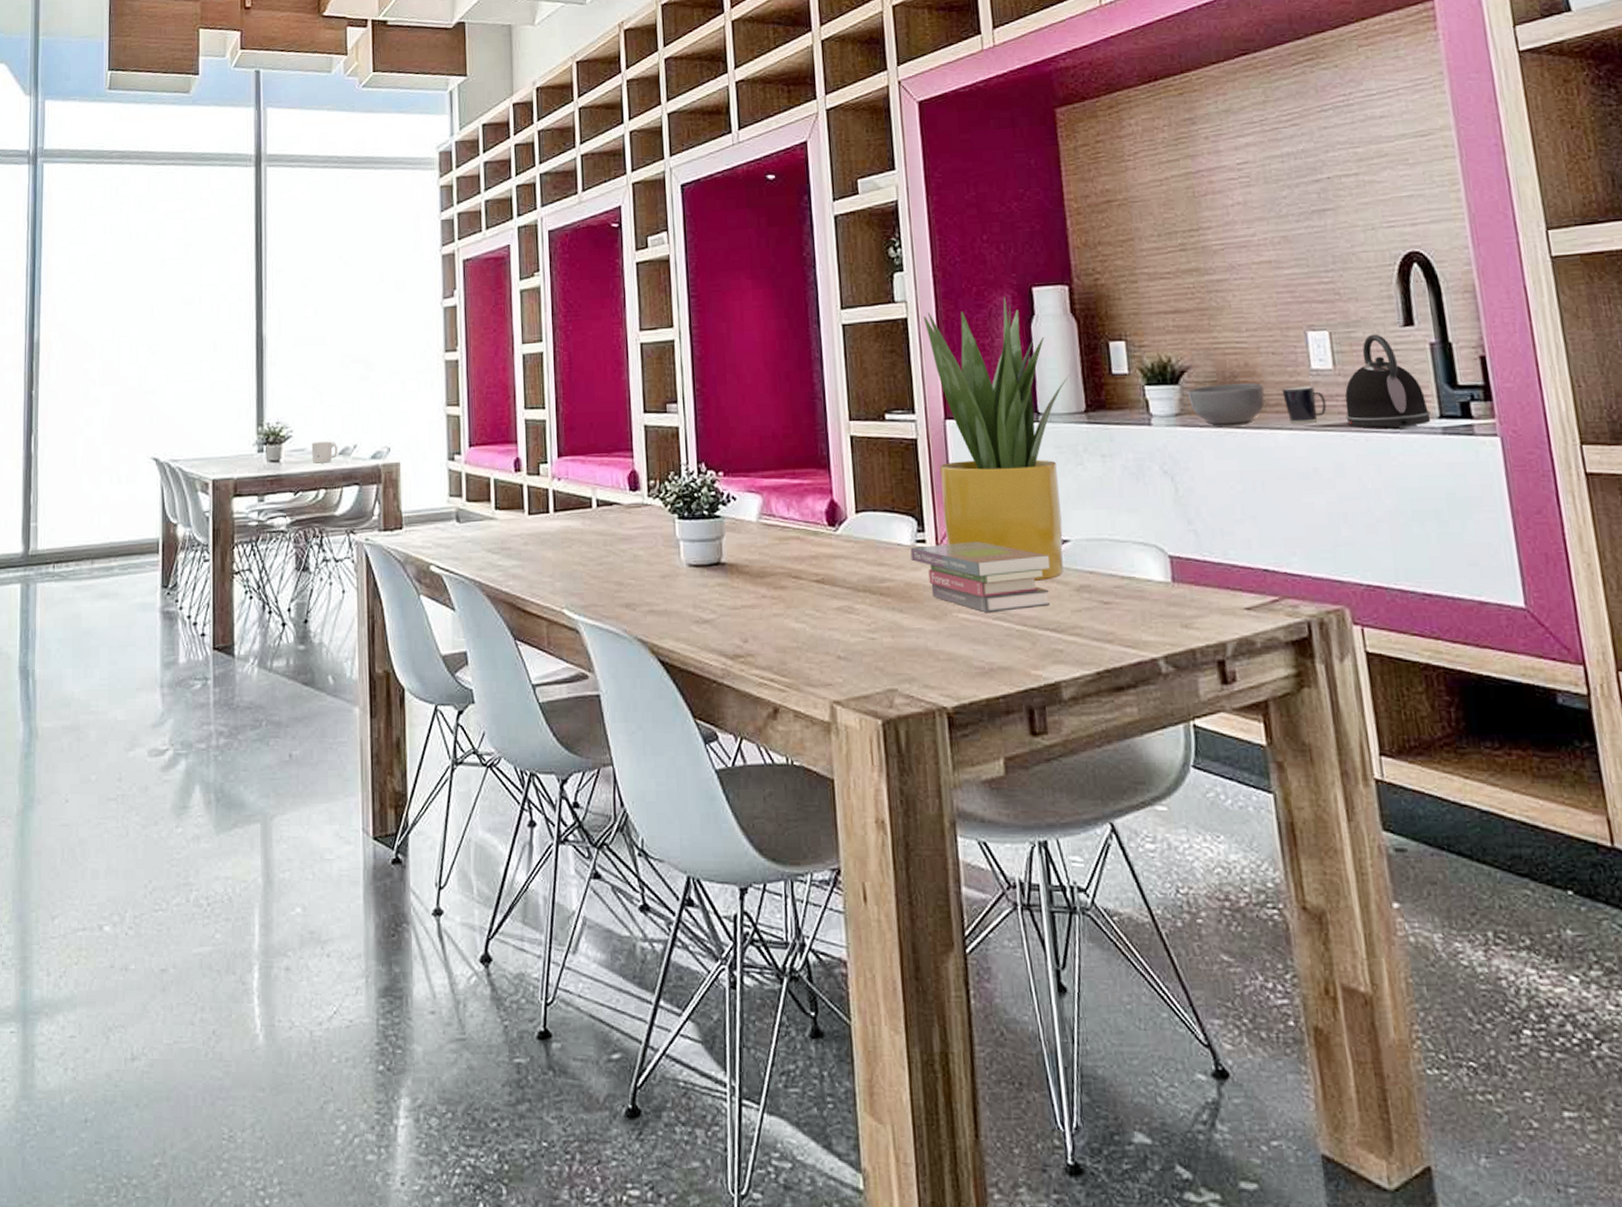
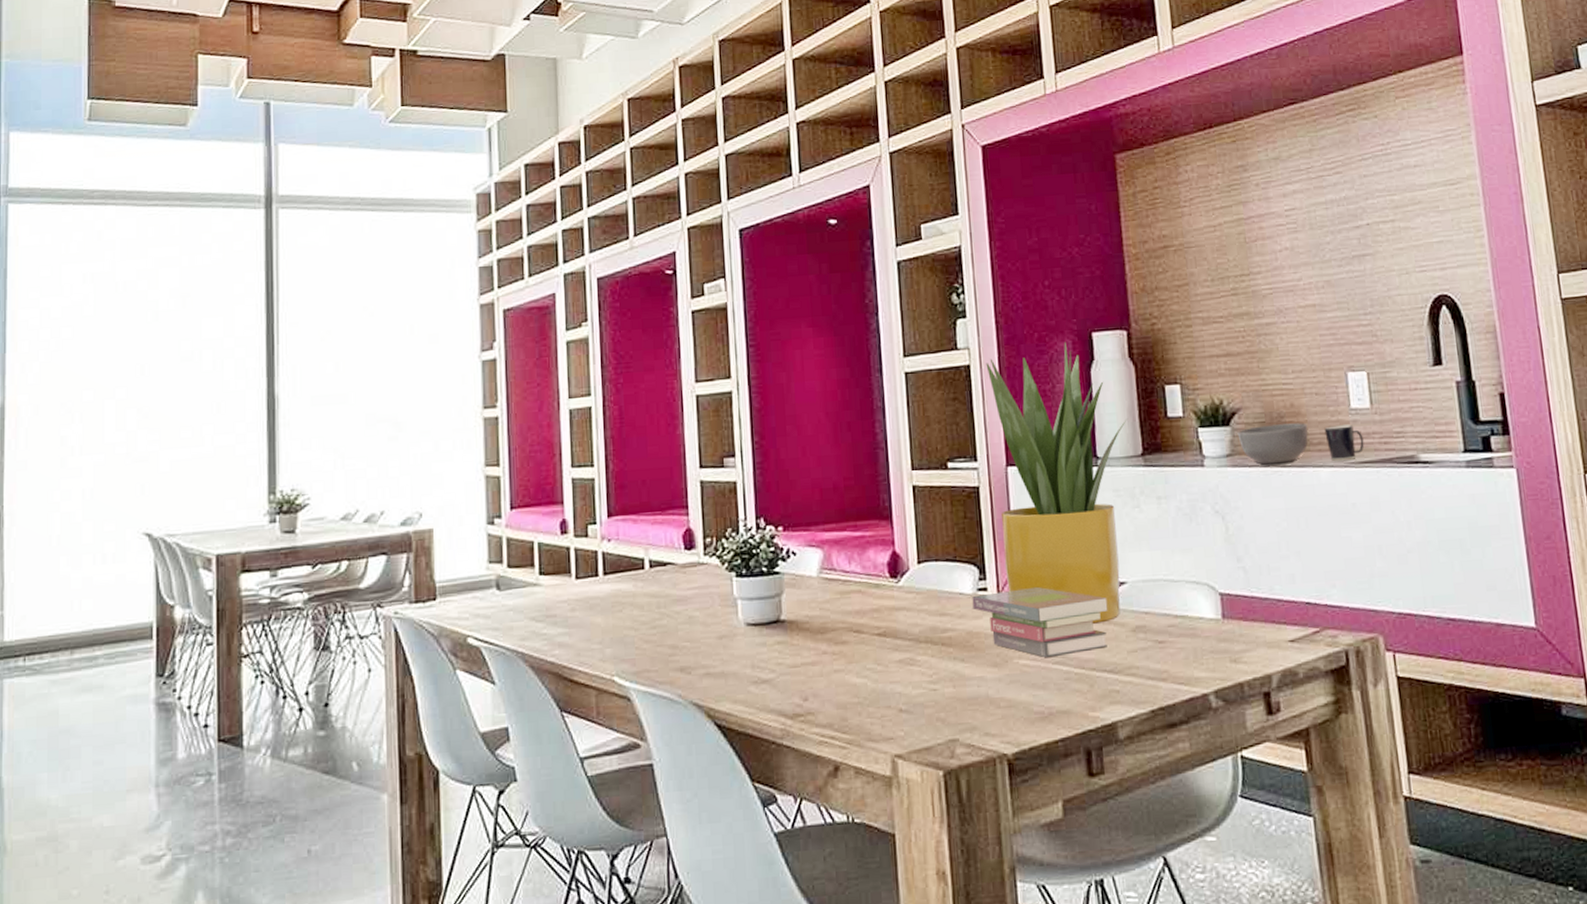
mug: present [311,441,338,464] -> none [332,508,362,533]
kettle: present [1345,334,1430,429] -> none [1380,373,1456,464]

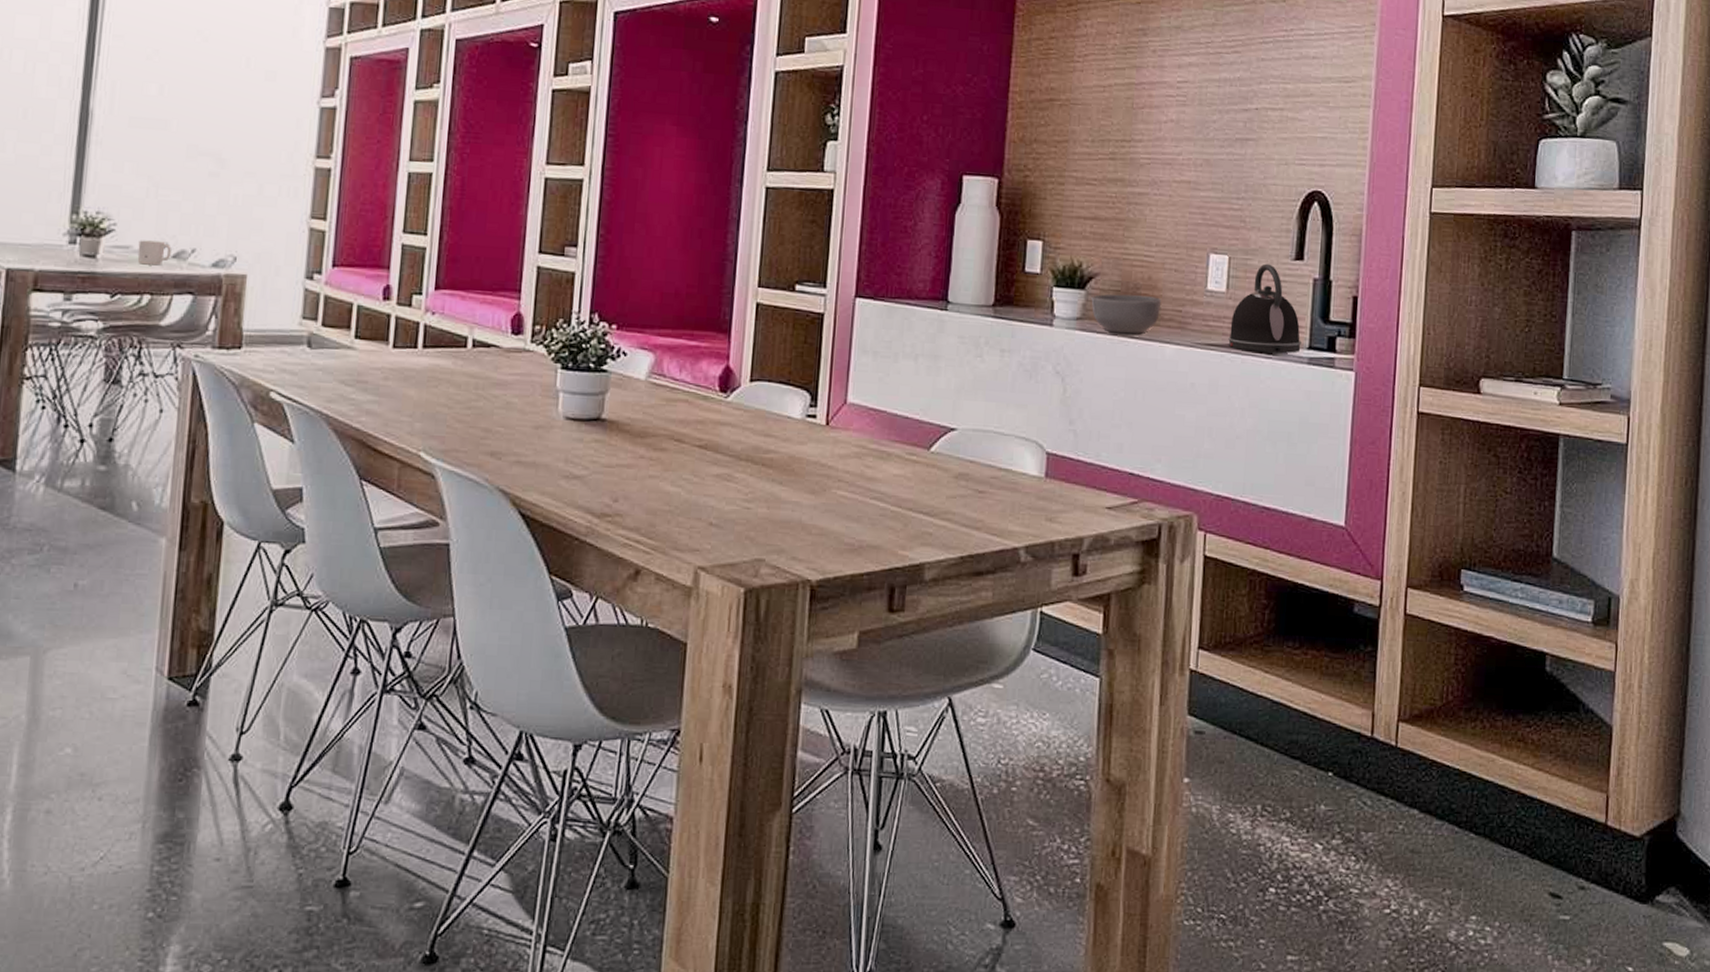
mug: none [332,508,362,533] -> present [137,240,172,266]
books: present [972,586,1108,658] -> none [799,420,935,493]
planter: present [986,342,1127,624] -> none [837,181,984,466]
mug: present [1324,424,1364,462] -> none [1177,304,1214,342]
kettle: none [1380,373,1456,464] -> present [1228,263,1301,354]

